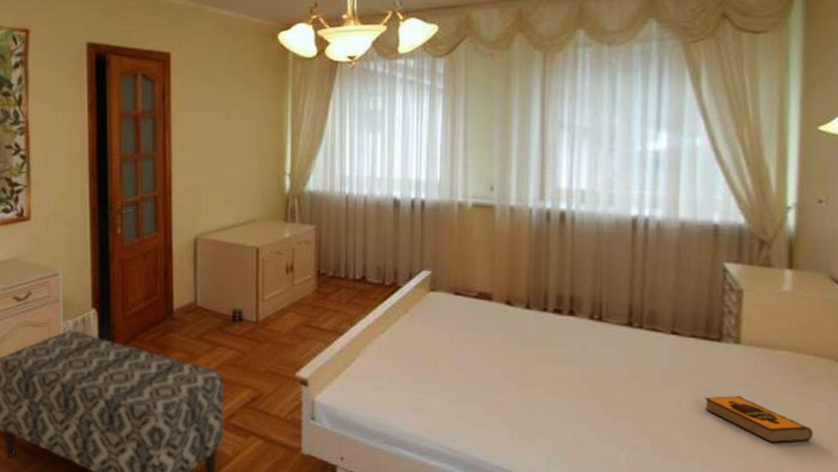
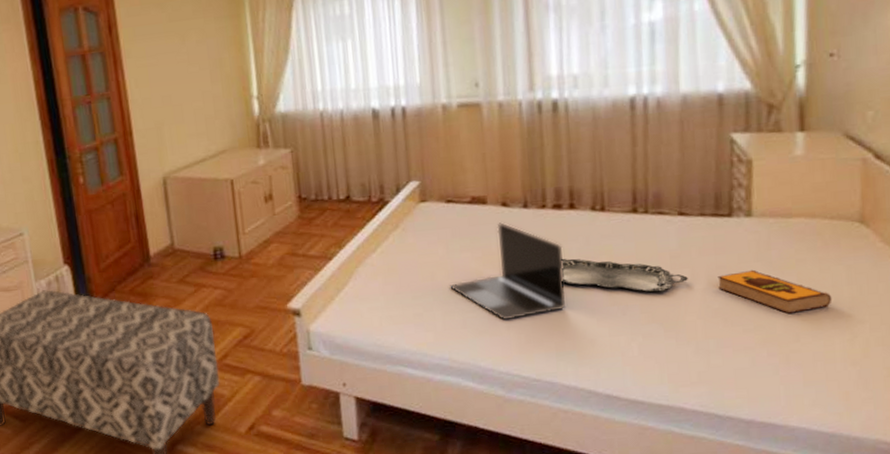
laptop: none [451,320,560,415] -> present [450,222,566,320]
serving tray: none [558,361,677,406] -> present [561,258,688,292]

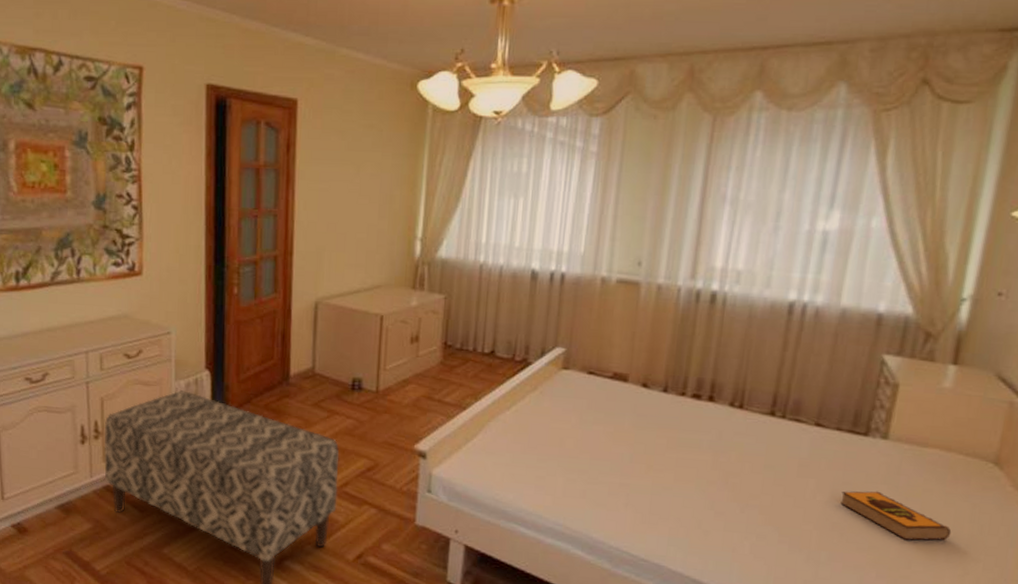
laptop: present [450,222,566,320] -> none [576,402,695,498]
serving tray: present [561,258,688,292] -> none [688,447,812,497]

